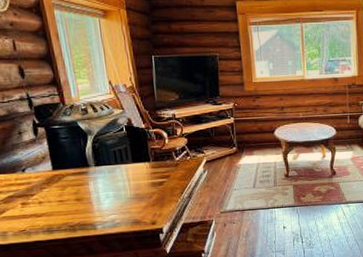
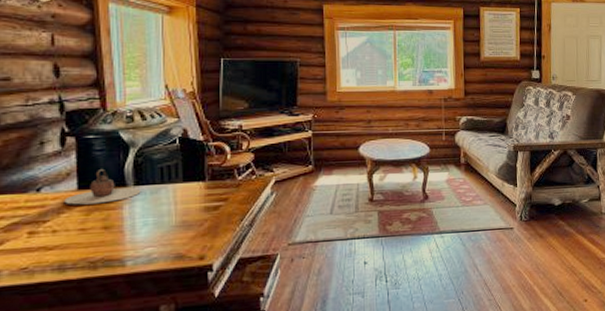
teapot: none [44,153,101,182] -> present [64,169,141,205]

